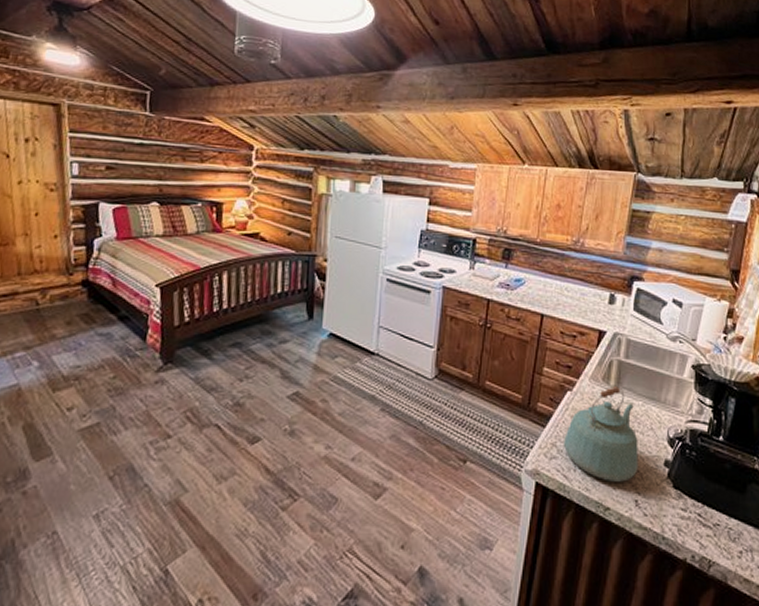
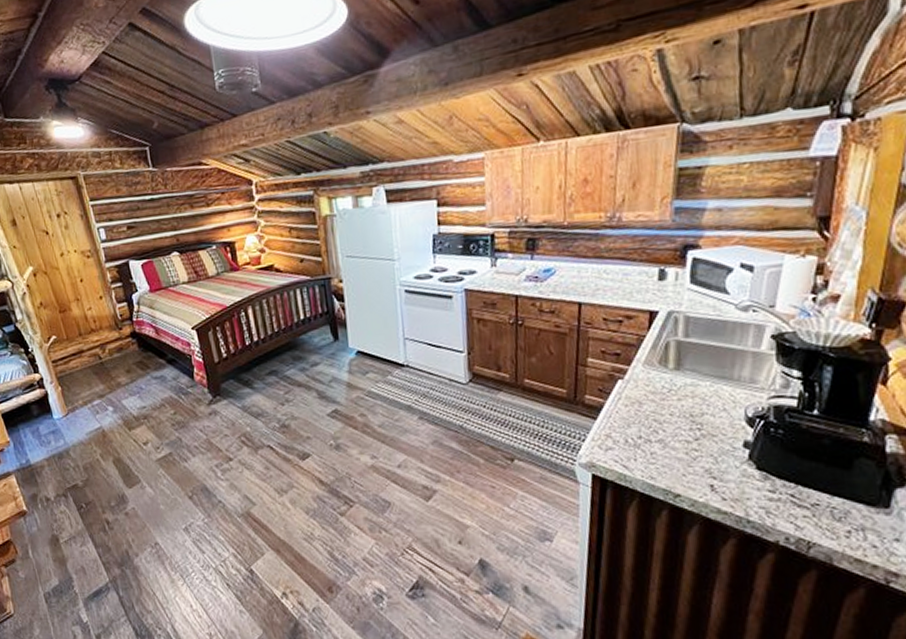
kettle: present [564,387,638,482] -> none [619,369,712,468]

